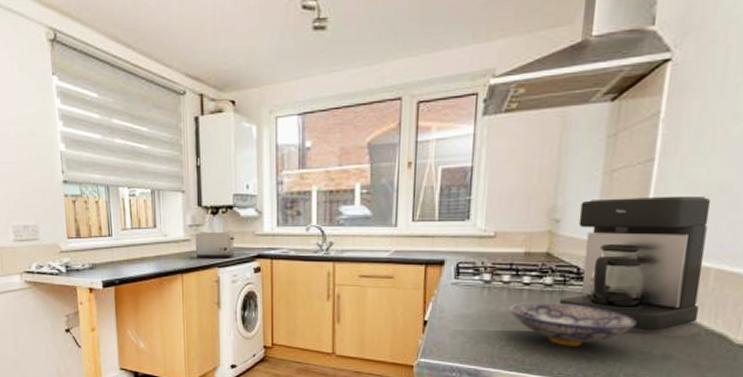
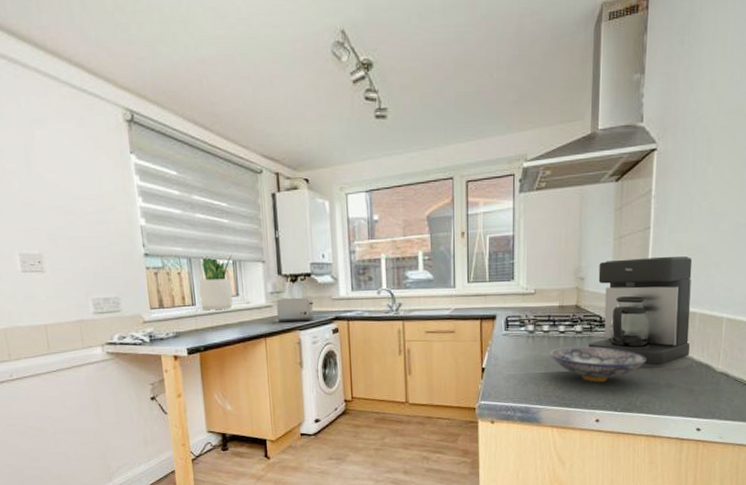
planter: none [115,183,151,242] -> present [197,254,233,311]

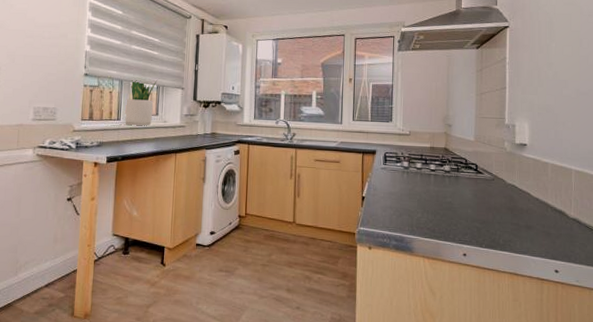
toaster: present [276,298,314,323] -> none [188,121,221,142]
bowl: present [549,347,646,382] -> none [422,184,507,219]
coffee maker: present [589,256,693,366] -> none [456,112,545,208]

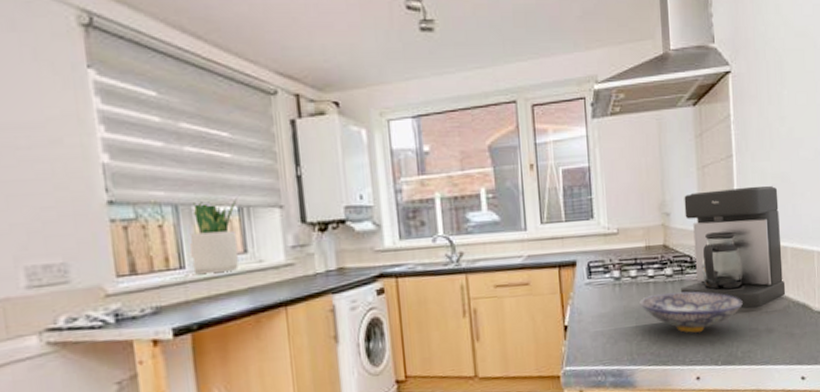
bowl: none [422,184,507,219] -> present [639,291,743,333]
coffee maker: none [456,112,545,208] -> present [681,185,786,310]

